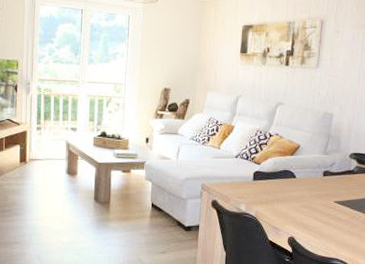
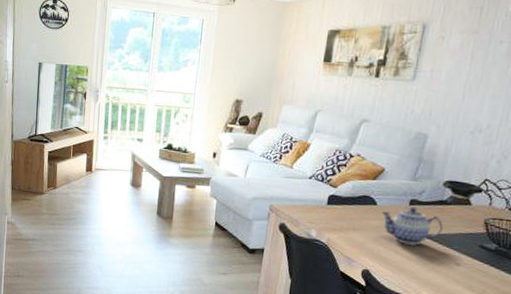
teapot: none [300,177,353,212] -> present [381,206,444,246]

